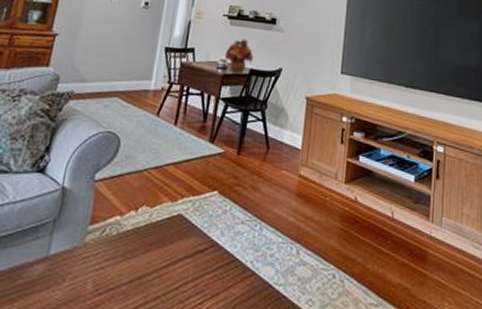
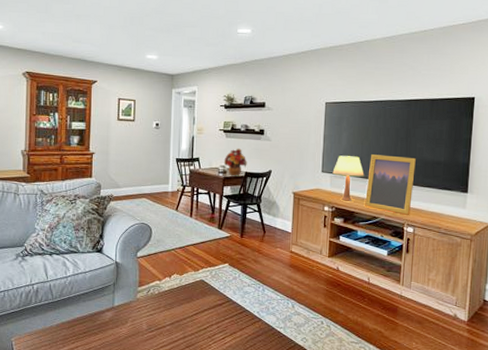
table lamp: none [353,54,389,113] -> present [332,155,364,202]
picture frame: none [389,55,447,131] -> present [365,154,417,215]

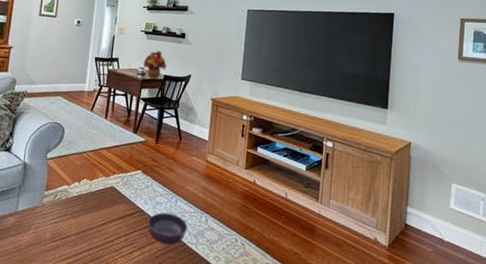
bowl: none [238,301,276,331] -> present [148,212,188,246]
table lamp: present [332,155,364,202] -> none [252,63,284,112]
picture frame: present [365,154,417,215] -> none [284,64,337,129]

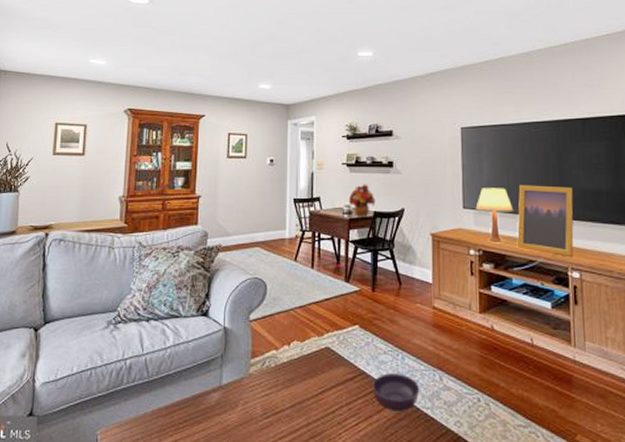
table lamp: none [252,63,284,112] -> present [475,186,514,244]
picture frame: none [284,64,337,129] -> present [517,185,574,256]

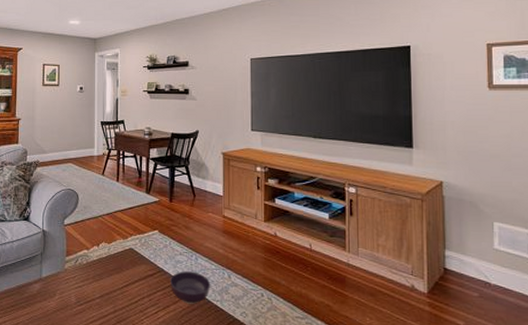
flower arrangement: present [348,184,376,217] -> none [149,109,173,138]
table lamp: present [475,186,514,244] -> none [263,111,297,162]
picture frame: present [517,185,574,256] -> none [300,110,353,174]

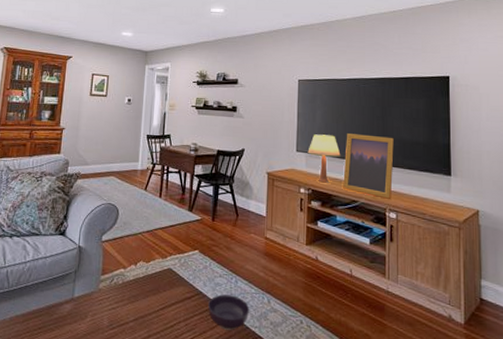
table lamp: none [263,111,297,162] -> present [307,133,341,184]
picture frame: none [300,110,353,174] -> present [343,133,395,199]

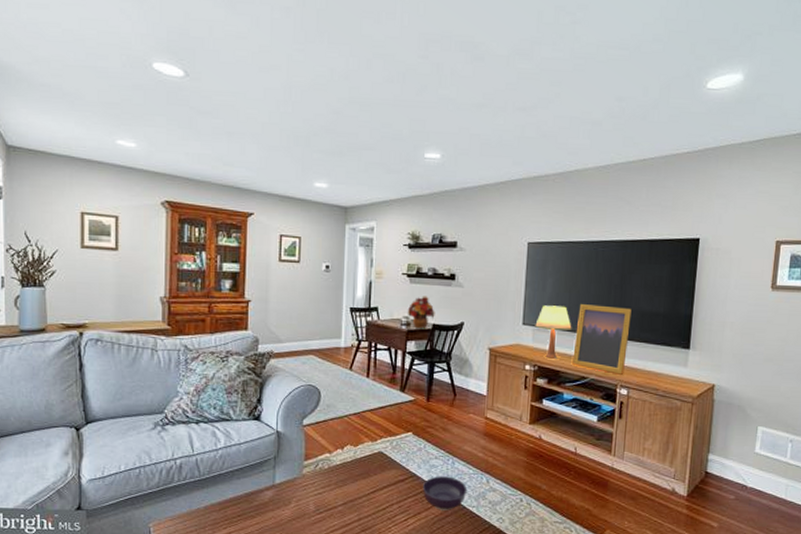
flower arrangement: none [195,125,220,155] -> present [407,296,435,329]

